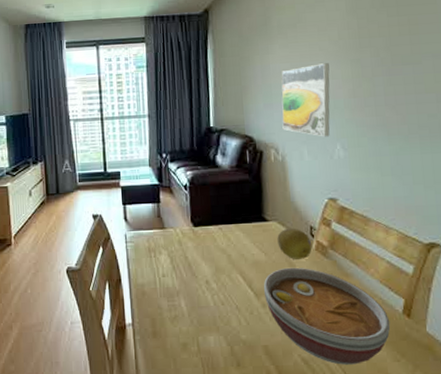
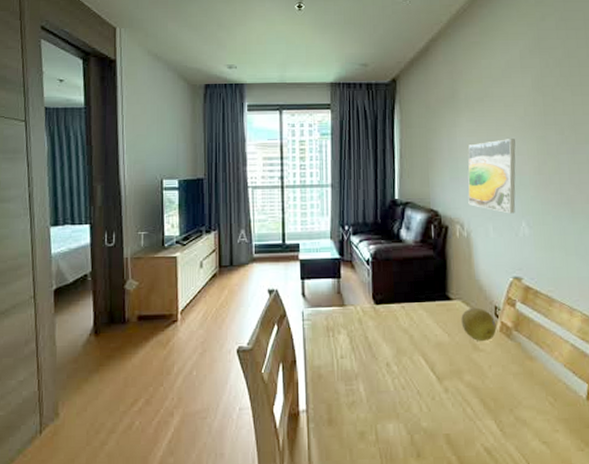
bowl: present [263,267,391,365] -> none [446,349,575,455]

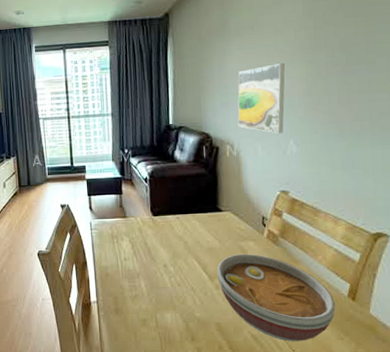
bowl: none [446,349,575,455] -> present [217,253,336,341]
fruit: present [461,307,497,341] -> none [231,218,264,246]

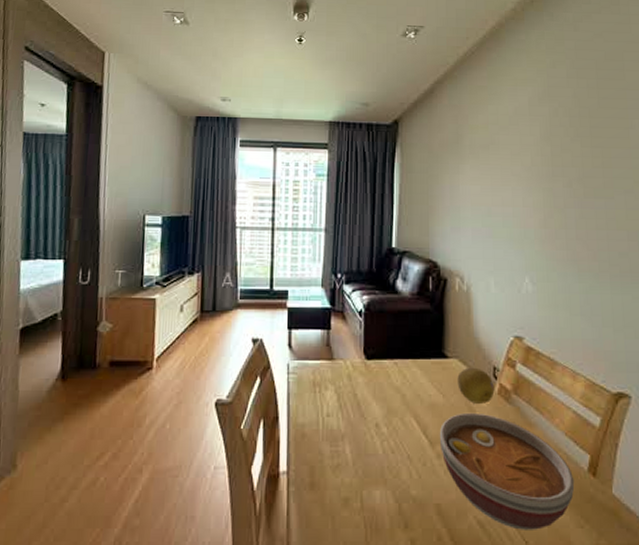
fruit: none [231,218,264,246] -> present [457,367,495,404]
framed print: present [237,63,285,134] -> none [469,189,521,269]

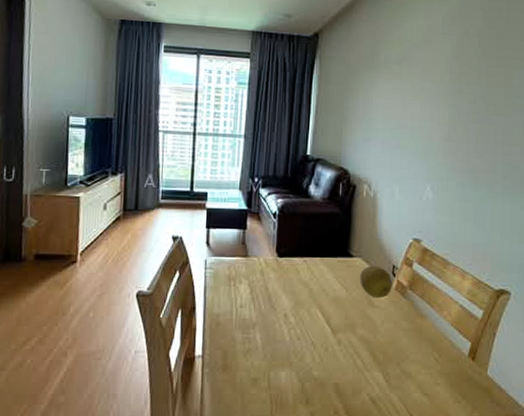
bowl: present [439,412,575,530] -> none [340,305,456,405]

